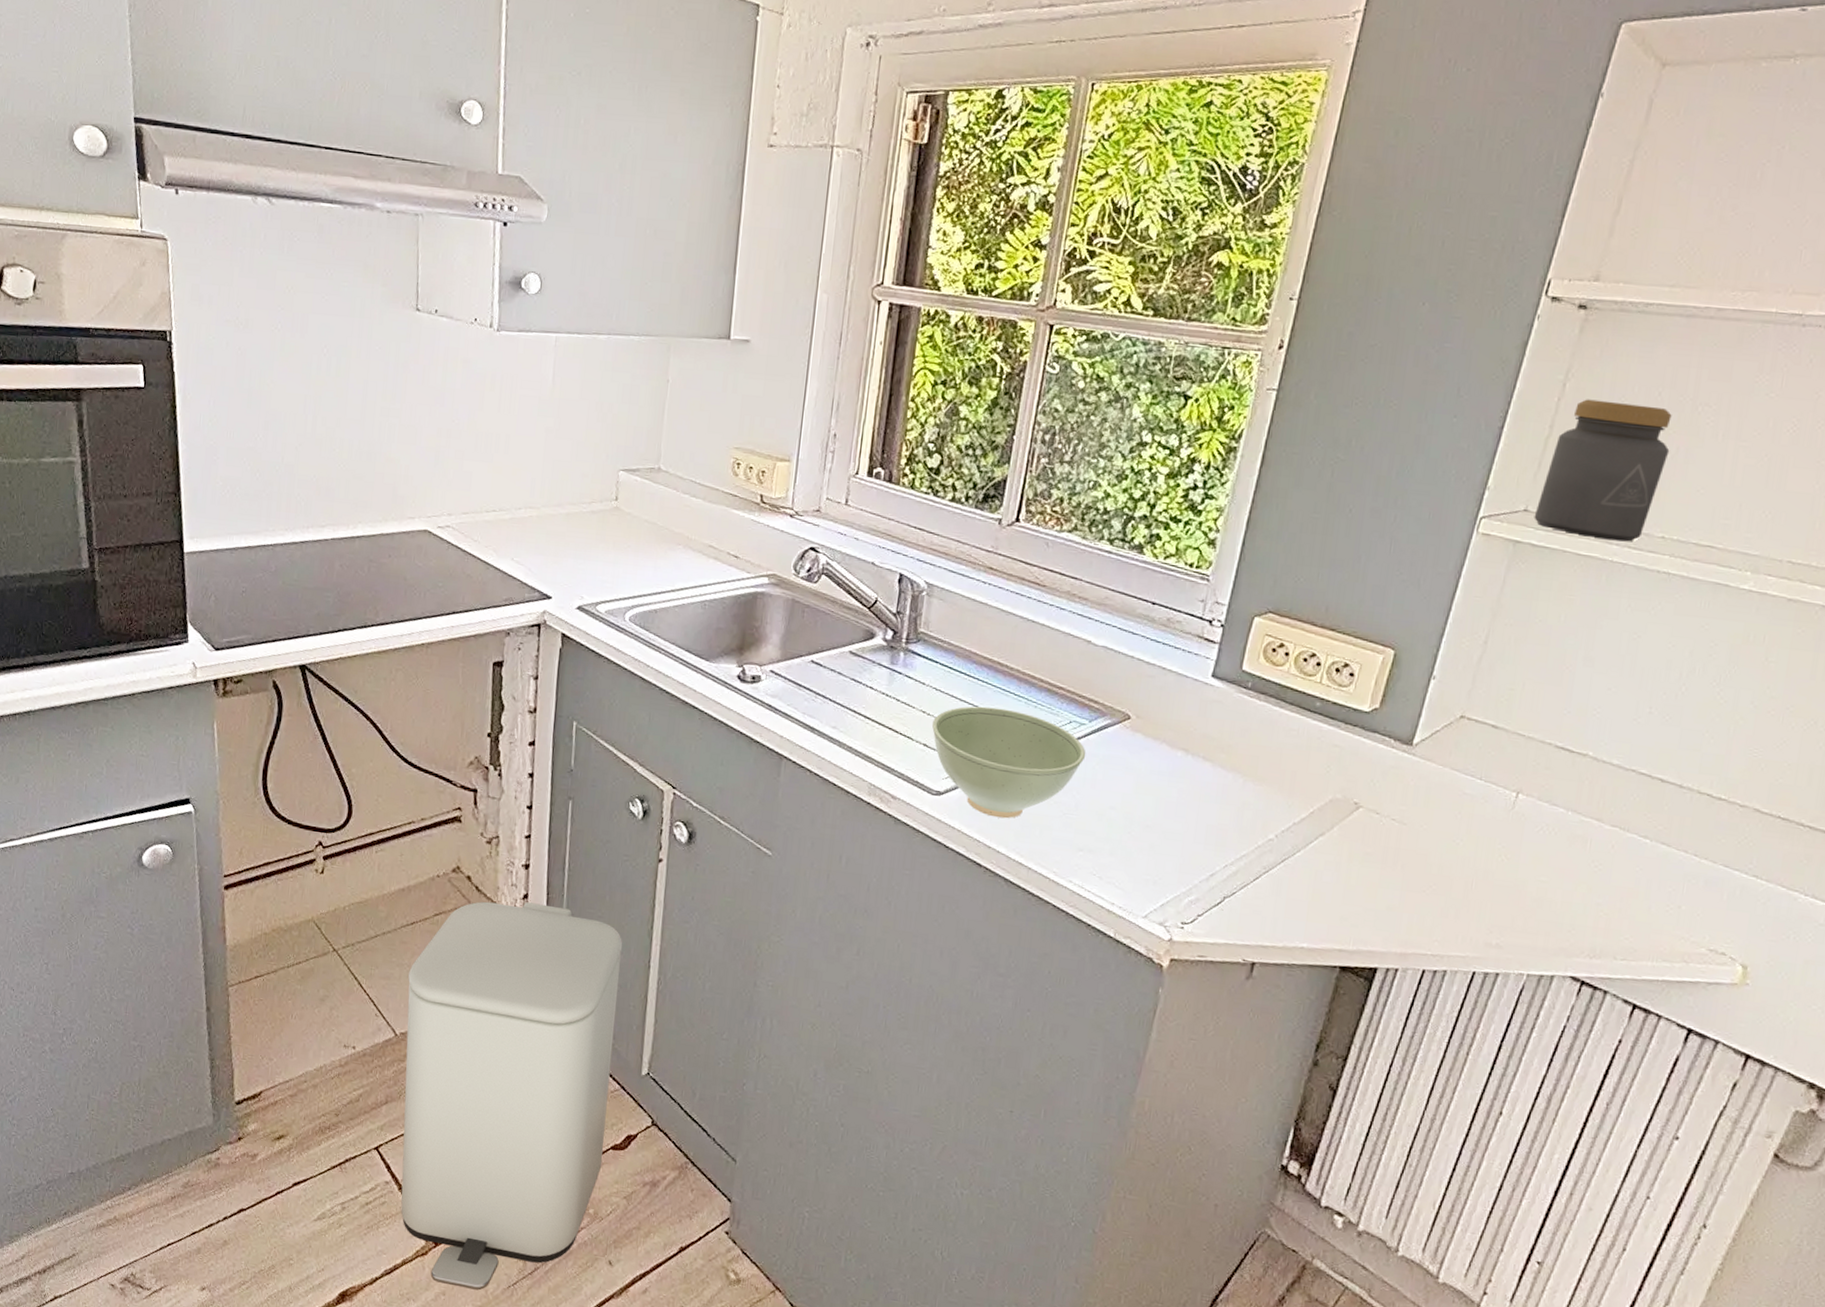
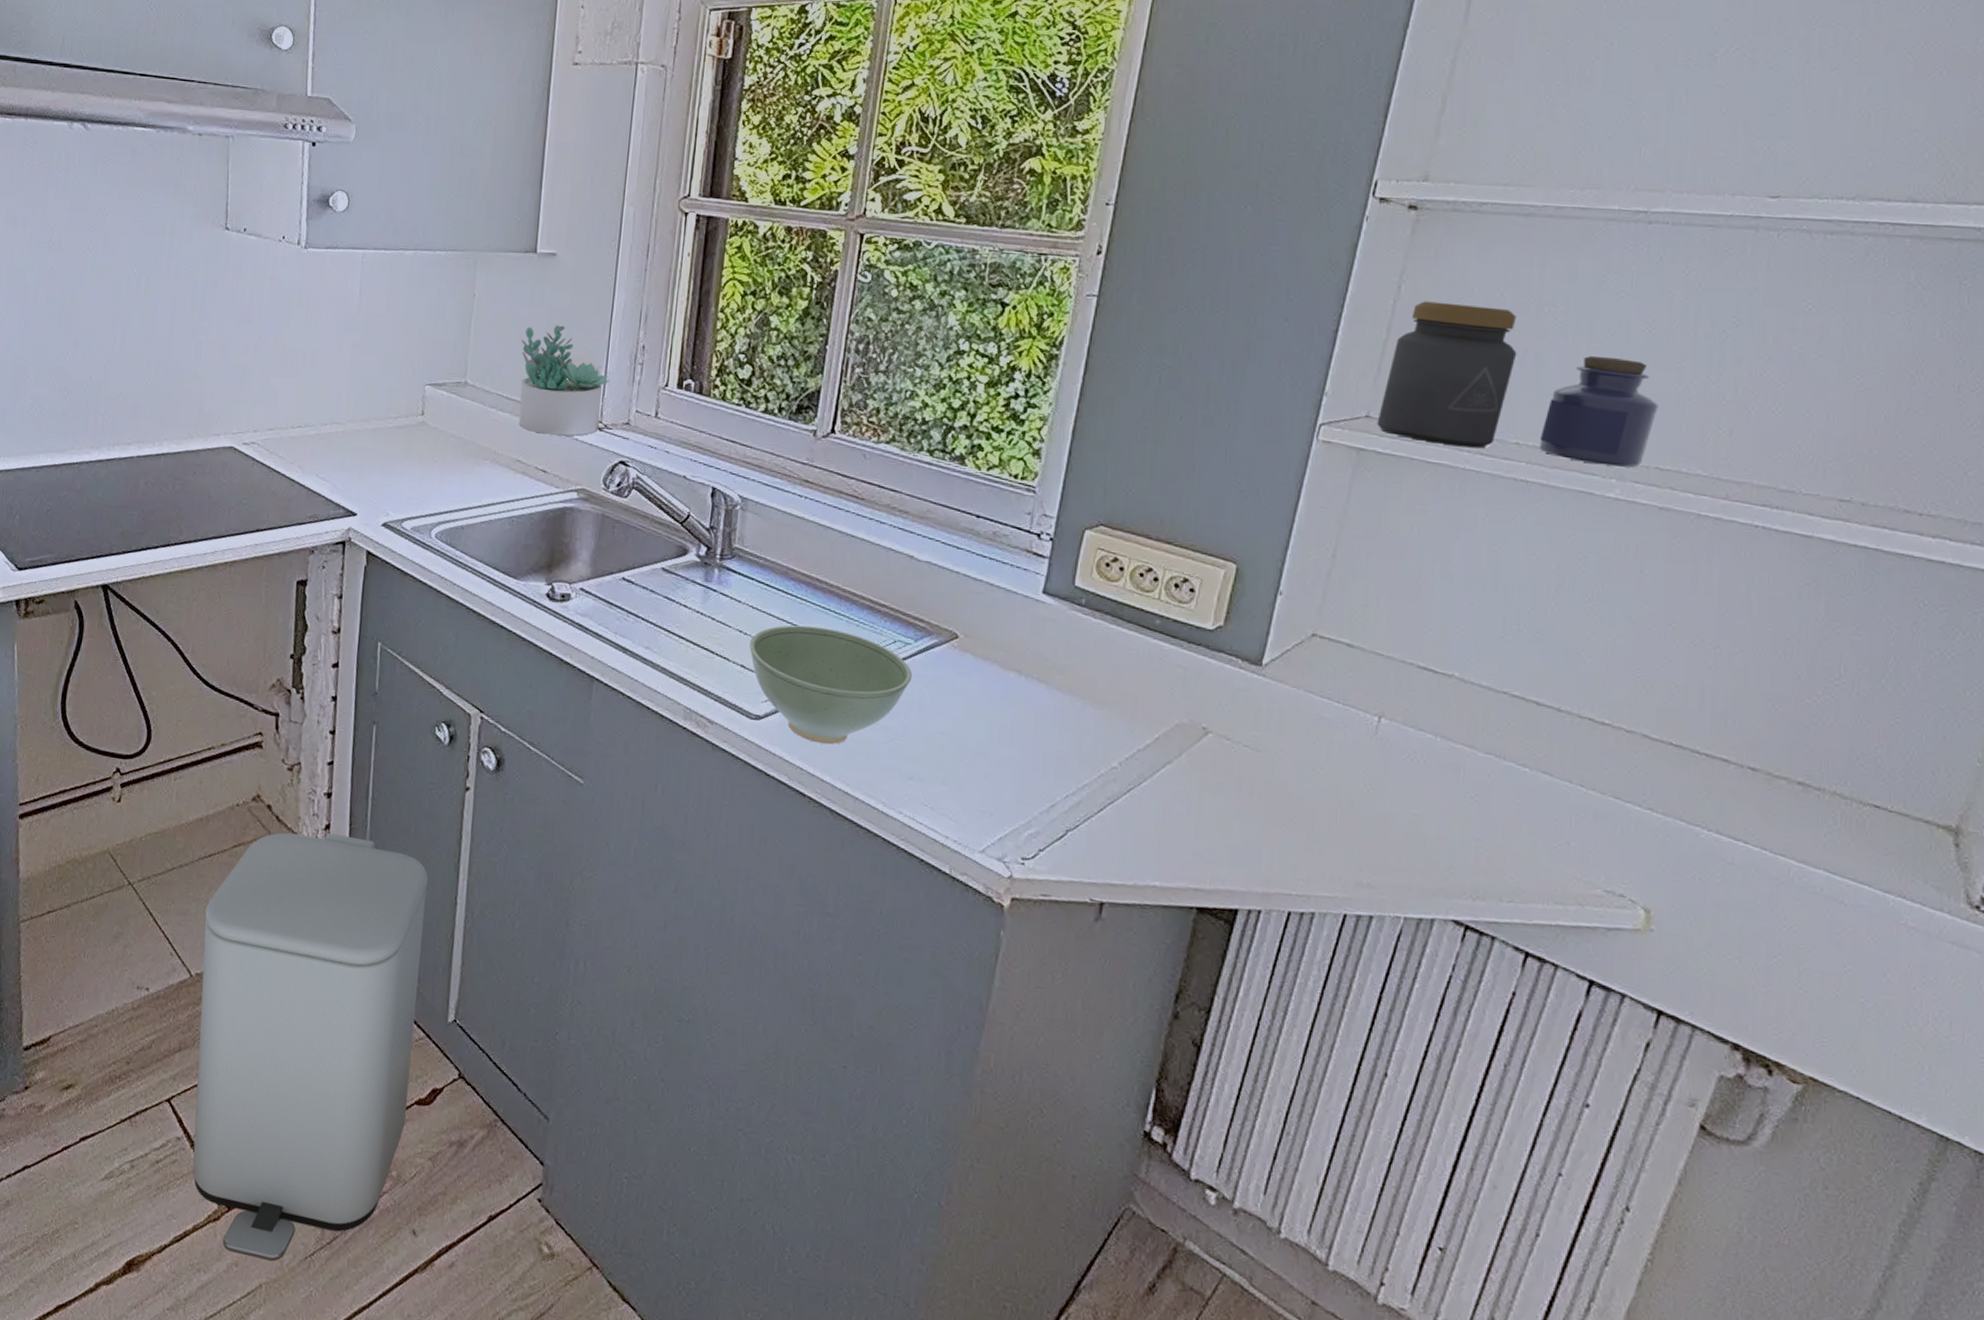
succulent plant: none [711,412,802,523] -> present [519,325,610,436]
jar: none [1682,453,1796,561] -> present [1539,355,1659,468]

